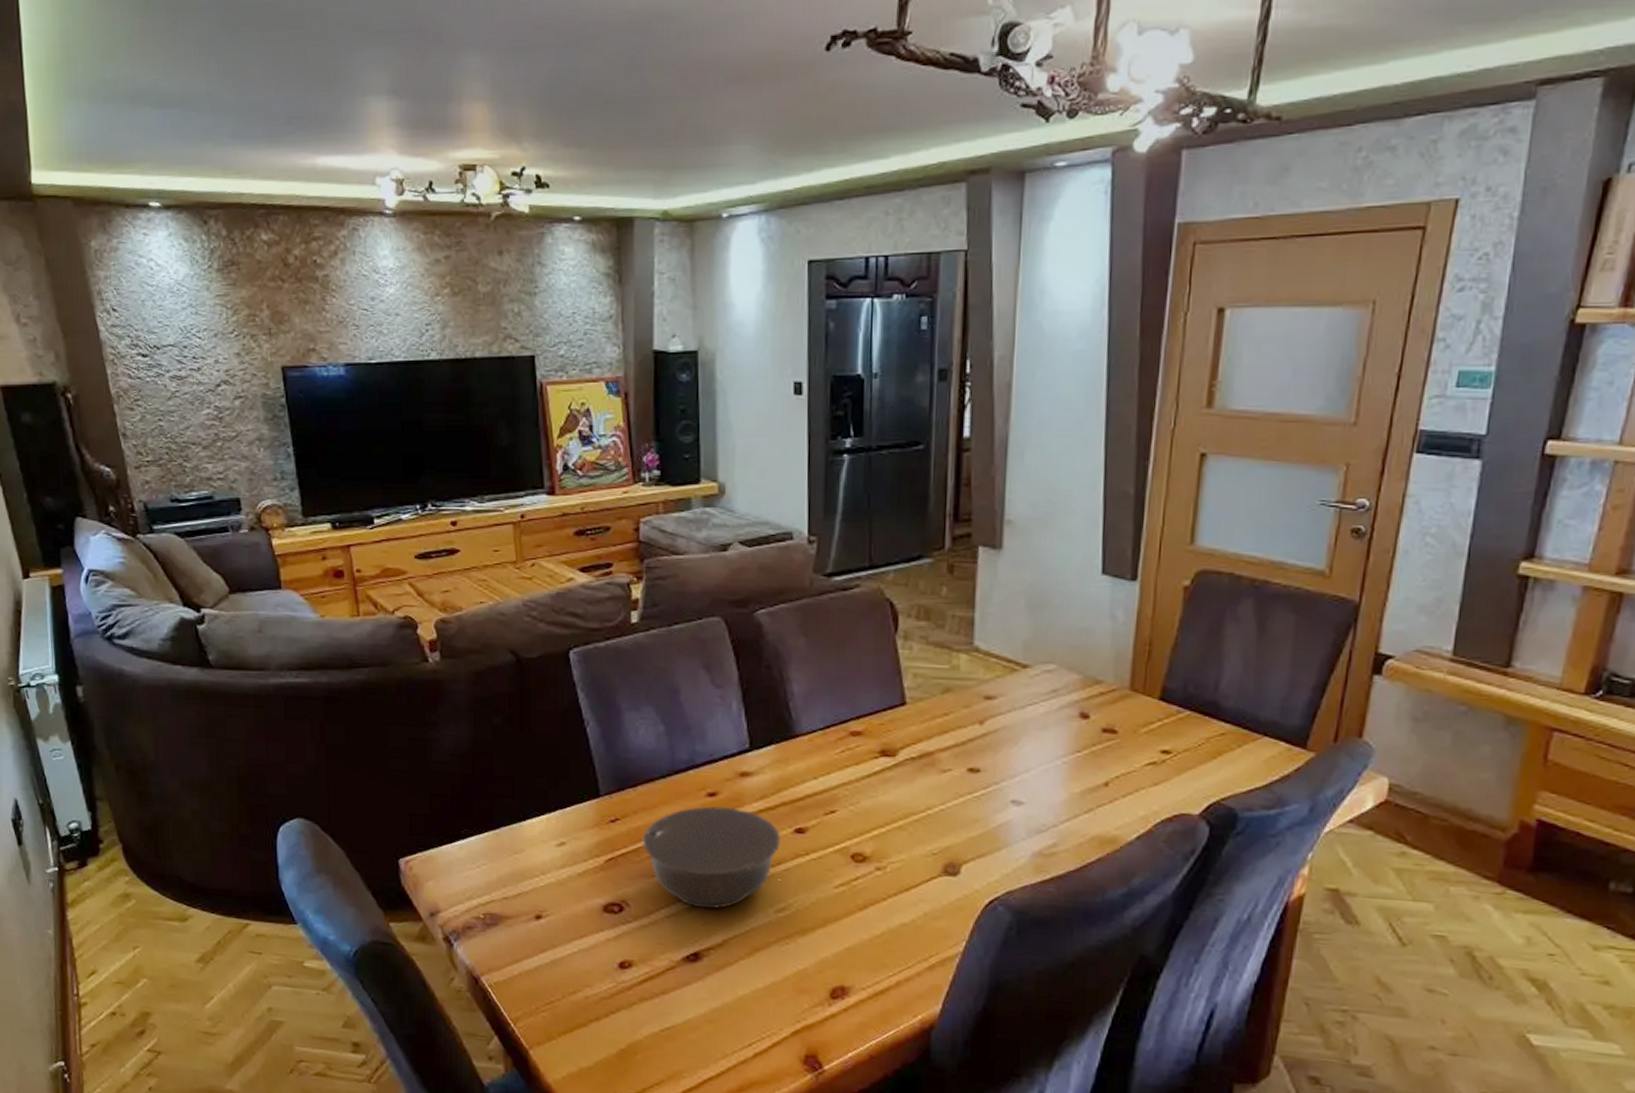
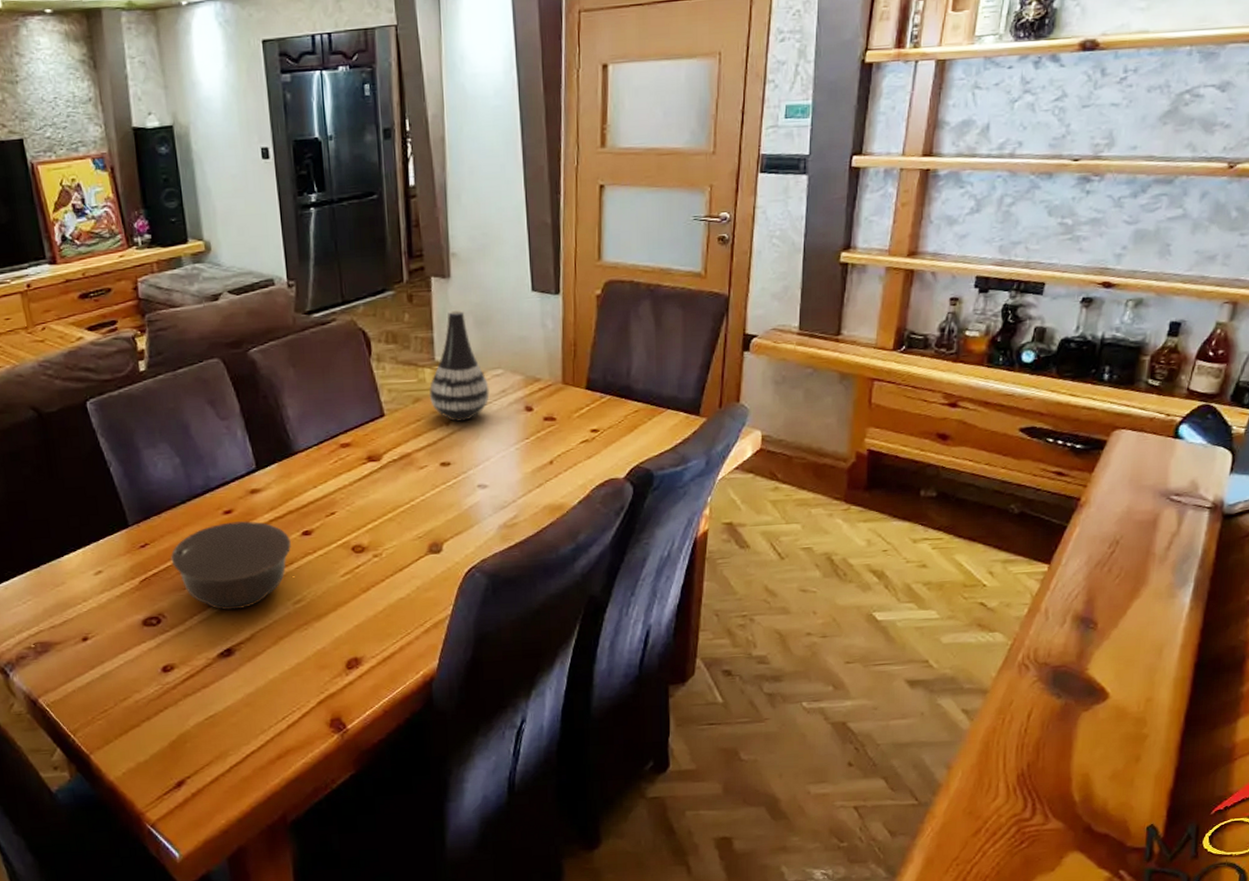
vase: none [963,587,1037,722] -> present [429,309,490,422]

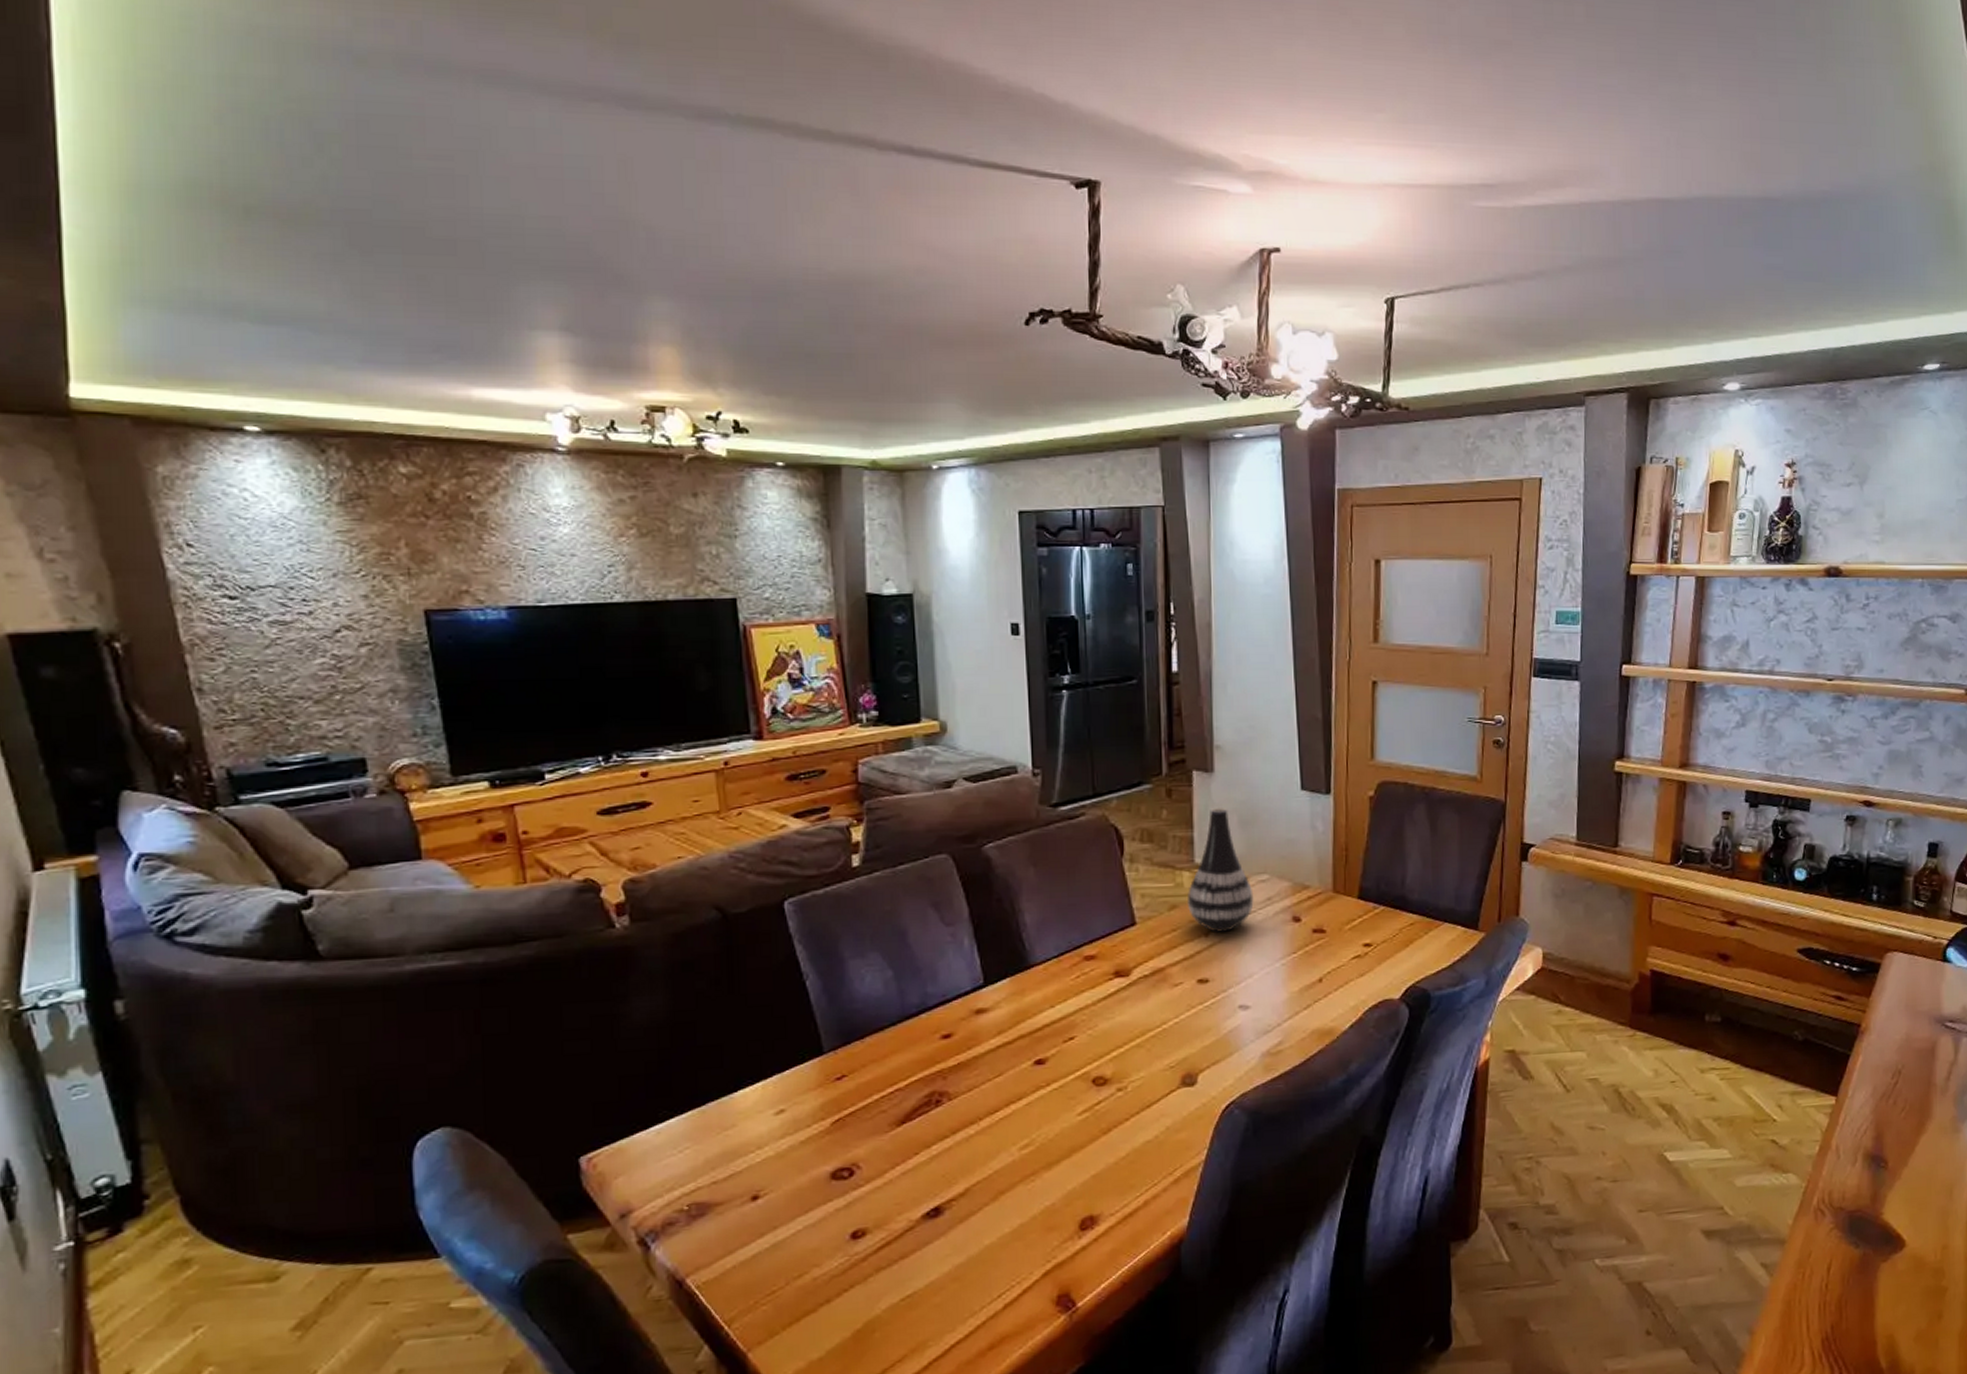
bowl: present [170,521,291,611] -> none [871,1047,1020,1159]

